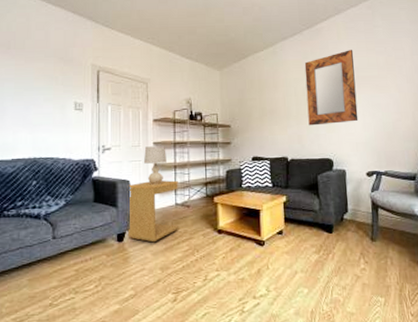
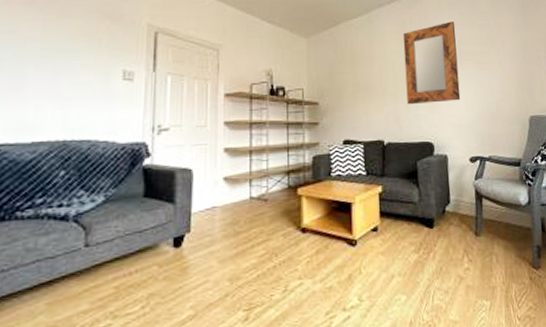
side table: present [127,180,179,243] -> none [187,168,254,247]
table lamp: present [144,146,167,185] -> none [212,126,240,174]

